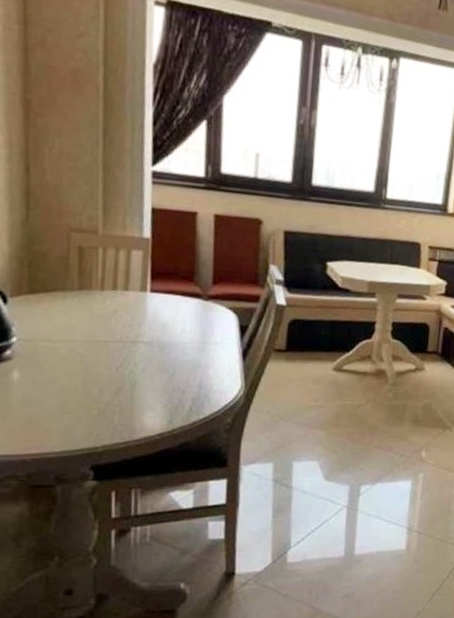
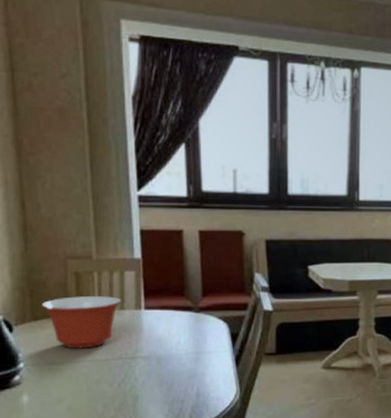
mixing bowl: none [39,272,127,328] -> present [41,296,122,349]

